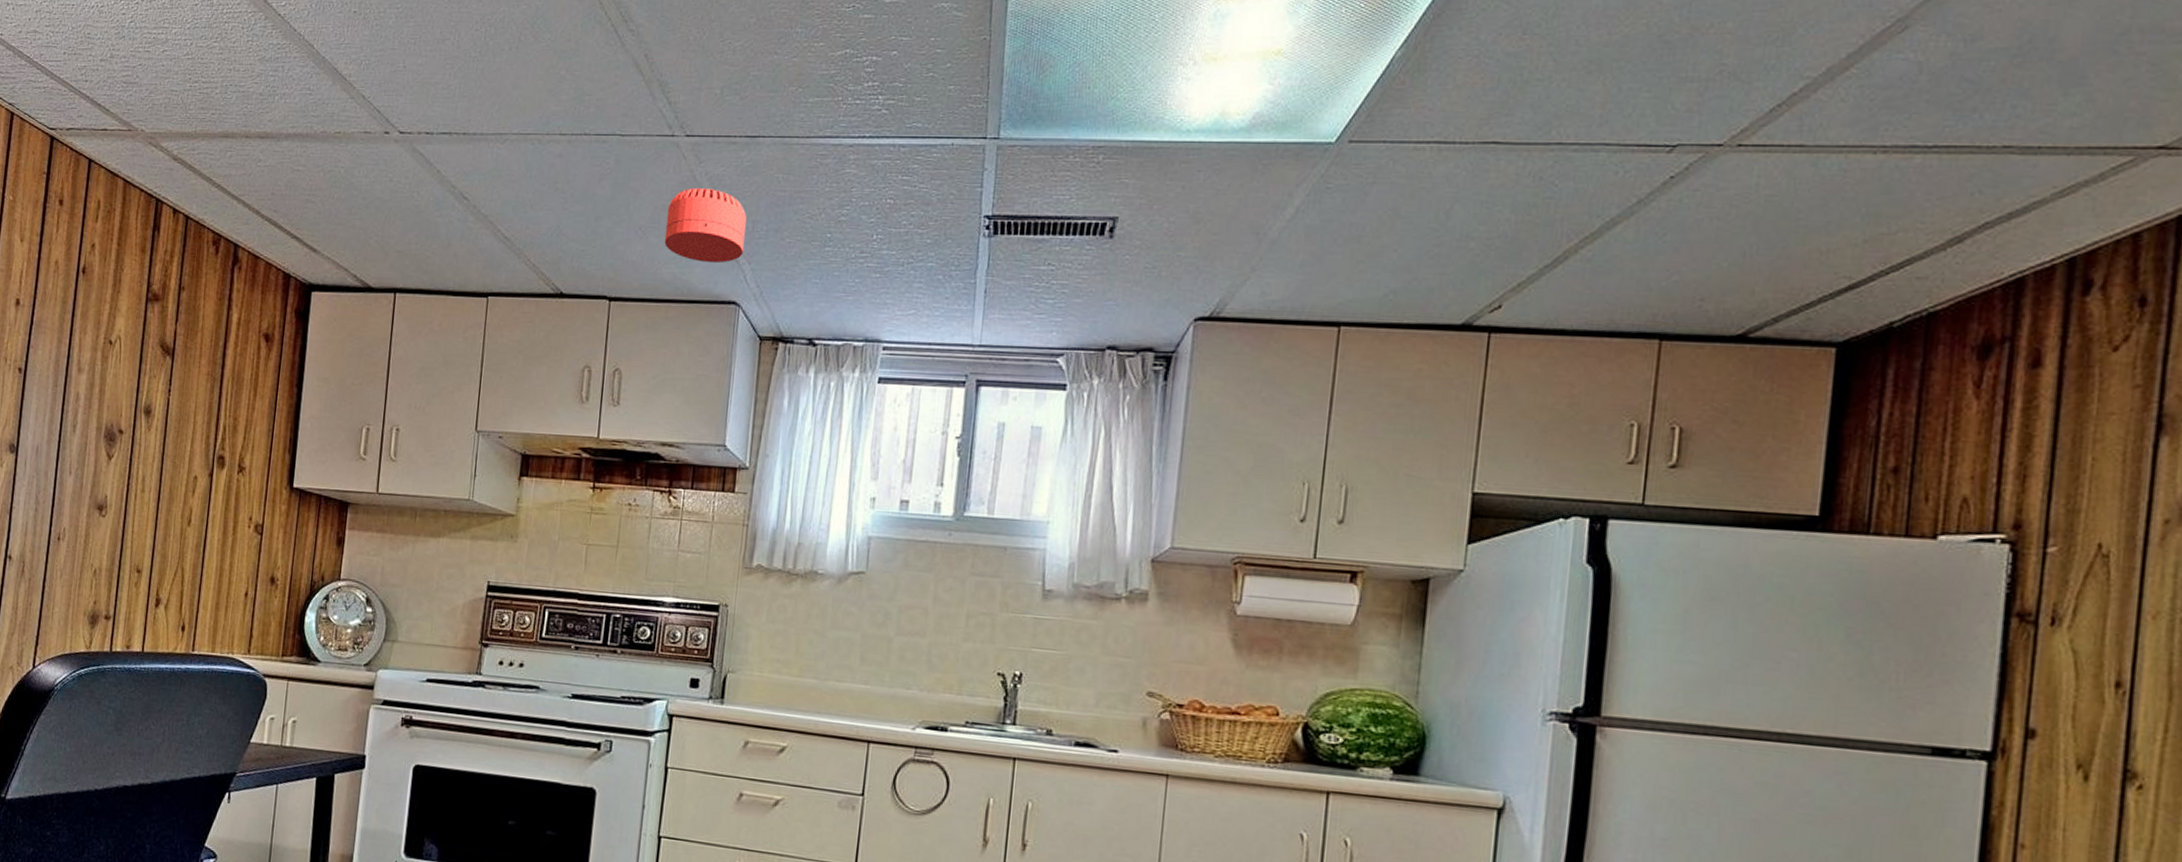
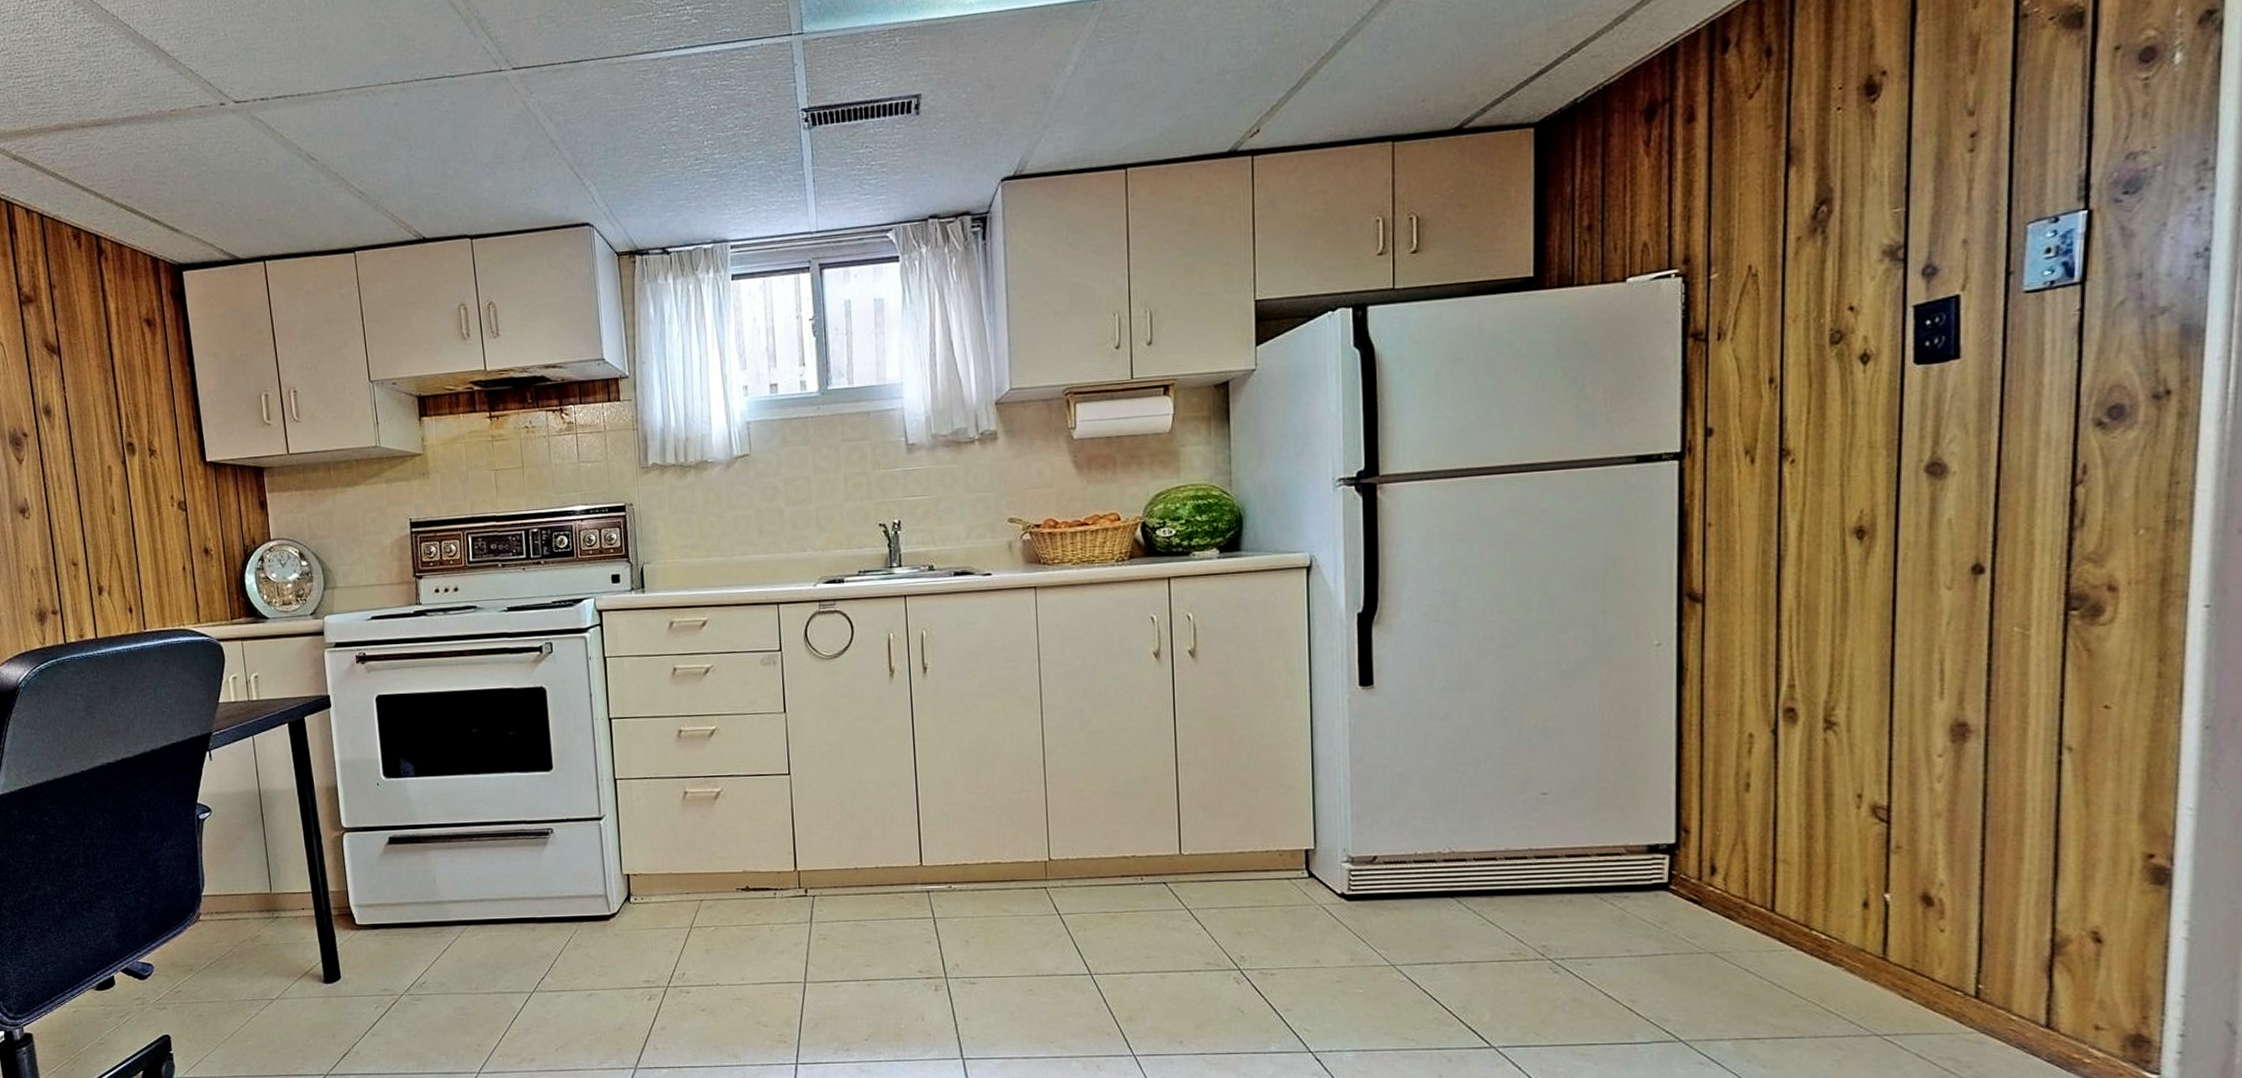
smoke detector: present [664,188,747,264] -> none [508,117,587,190]

